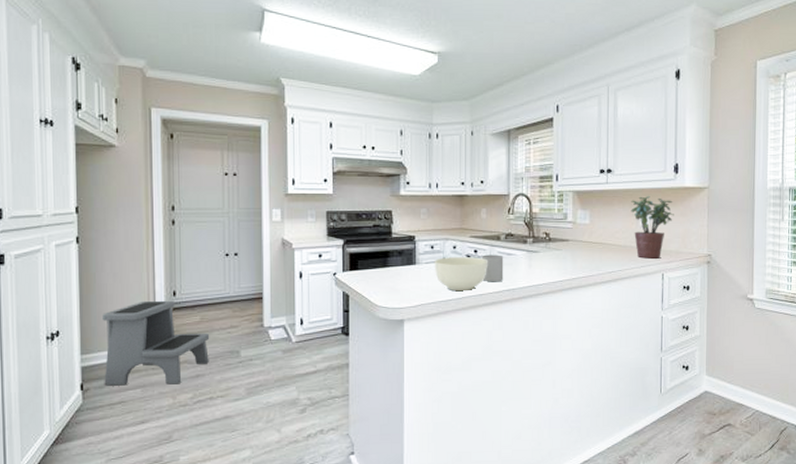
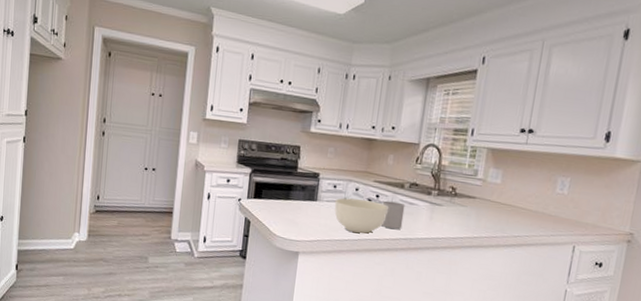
step stool: present [102,300,210,386] -> none [34,200,124,278]
potted plant: present [631,196,674,259] -> none [548,161,599,230]

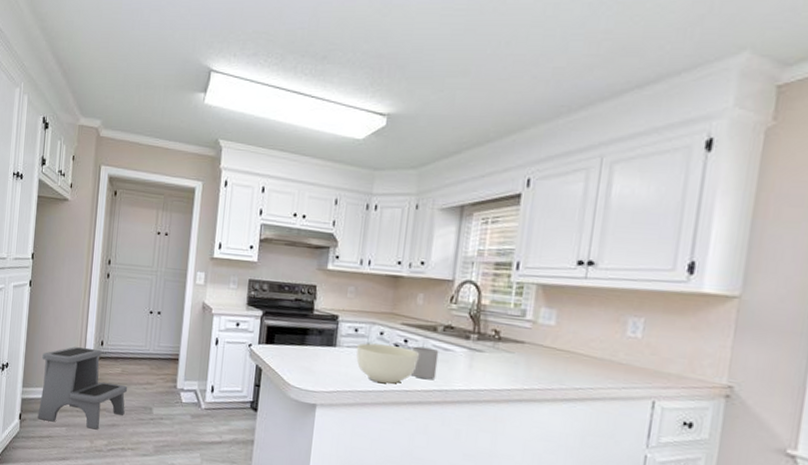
step stool: none [34,200,124,278] -> present [37,346,128,430]

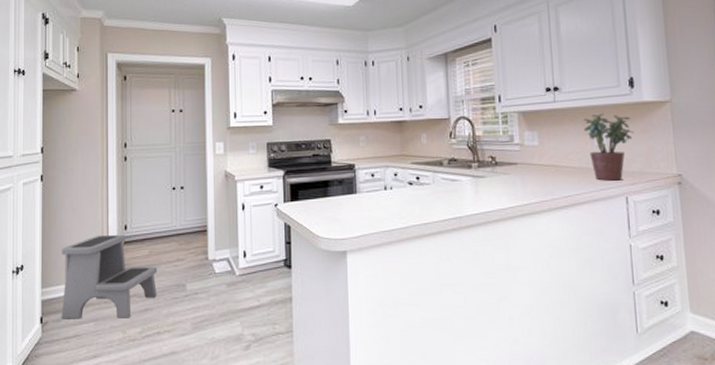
bowl: present [356,343,419,385] -> none [375,184,431,221]
mug: present [411,346,439,379] -> none [424,181,449,209]
potted plant: none [615,299,681,381] -> present [583,113,634,181]

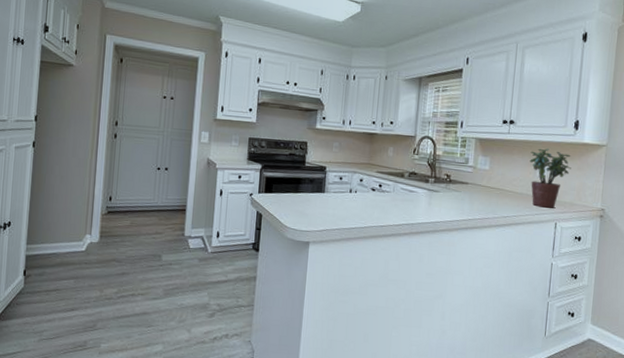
step stool: present [61,234,158,319] -> none [43,202,137,279]

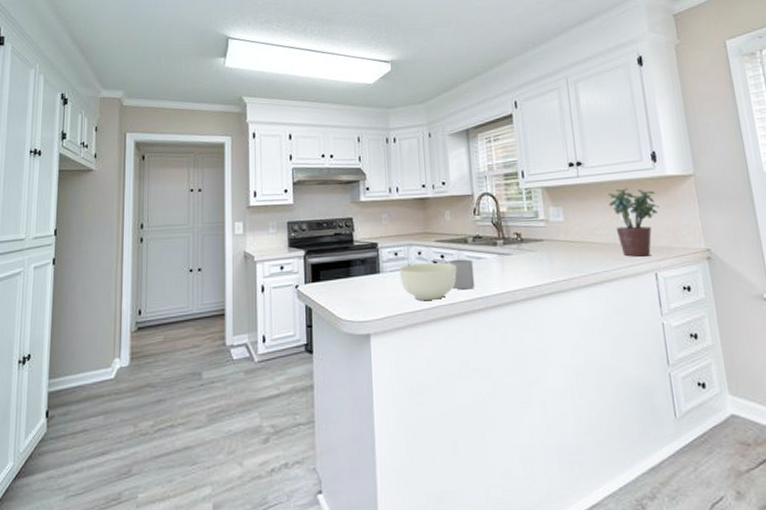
bowl: none [341,188,391,222] -> present [398,263,457,302]
mug: none [385,189,406,215] -> present [448,259,475,289]

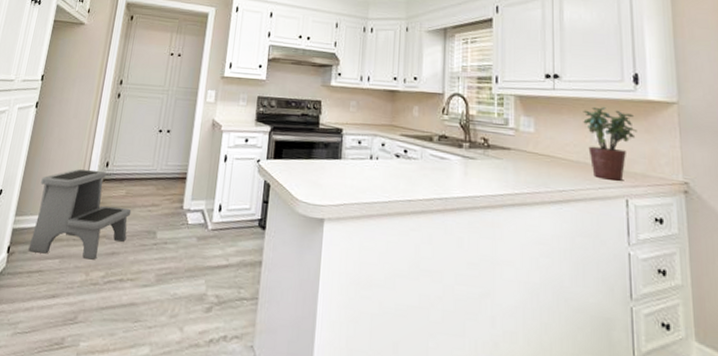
step stool: none [68,319,173,413] -> present [28,168,132,260]
bowl: present [398,263,457,302] -> none [360,154,418,195]
mug: present [448,259,475,289] -> none [411,155,436,188]

